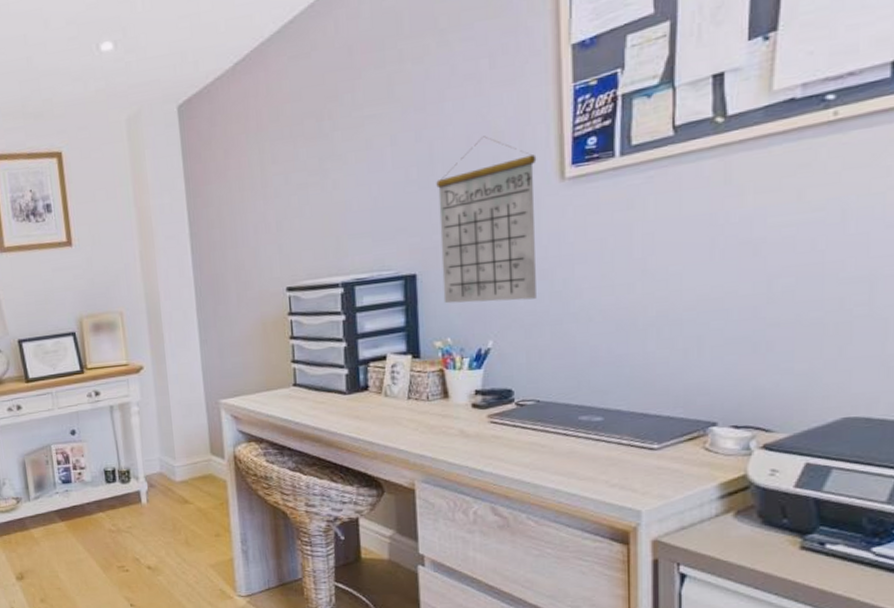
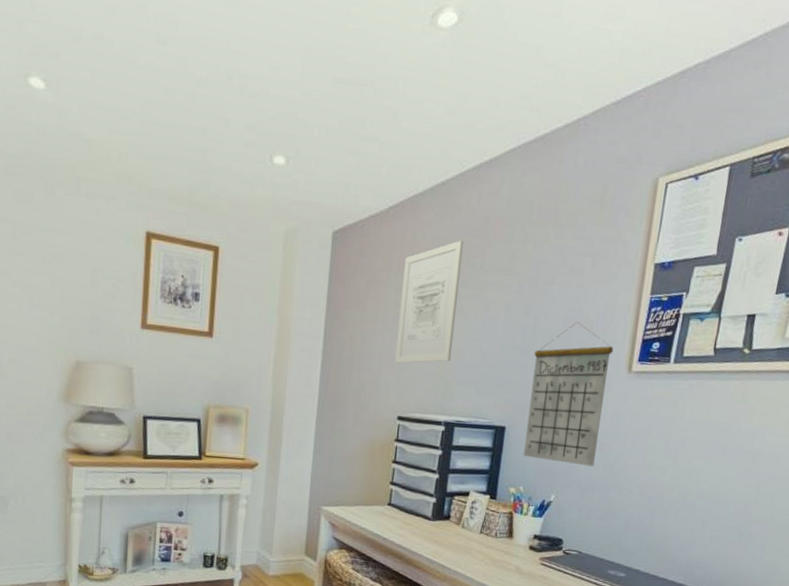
wall art: none [263,78,337,230] -> present [395,240,463,364]

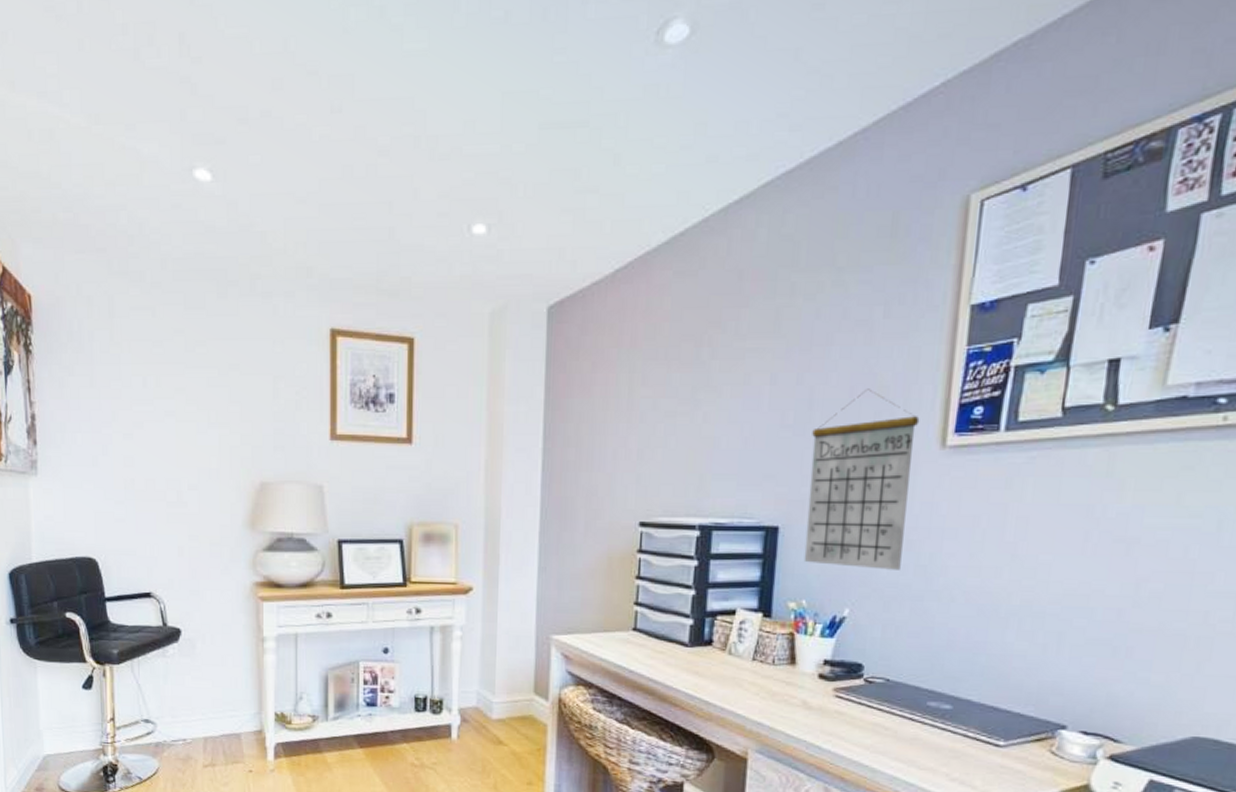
wall art: present [395,240,463,364] -> none [632,301,711,458]

